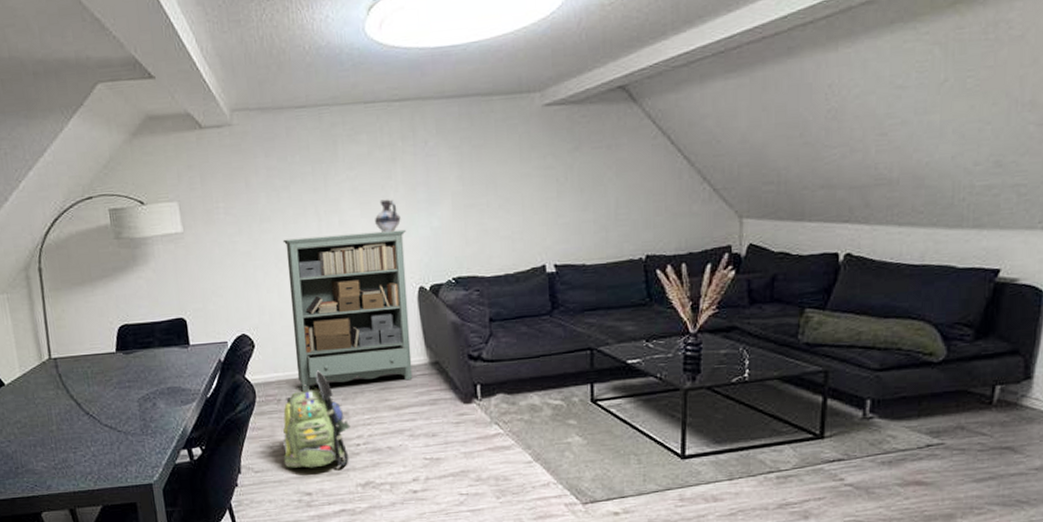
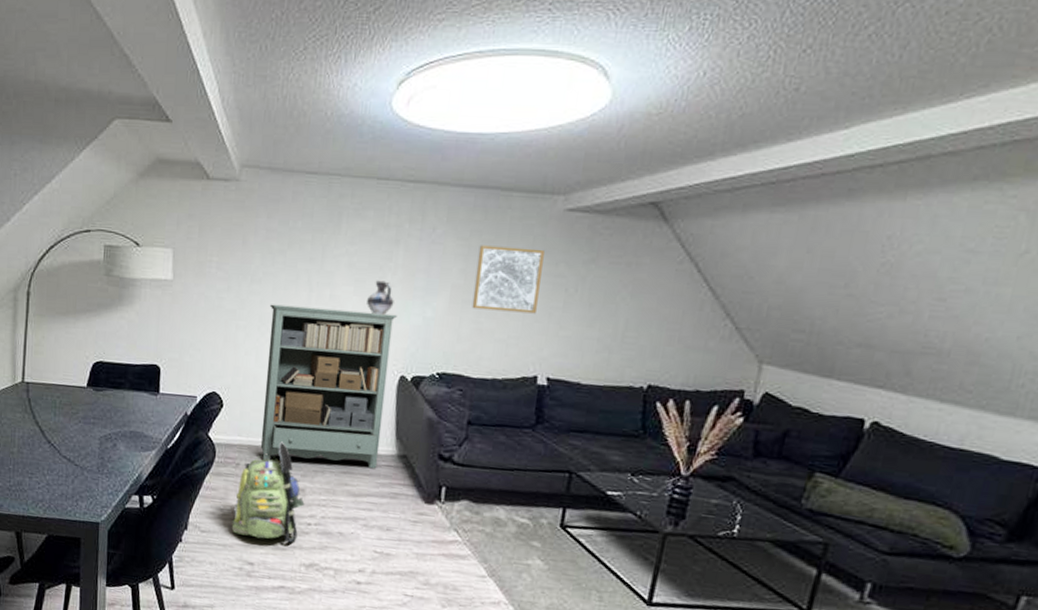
wall art: none [471,145,534,212] -> present [472,245,545,314]

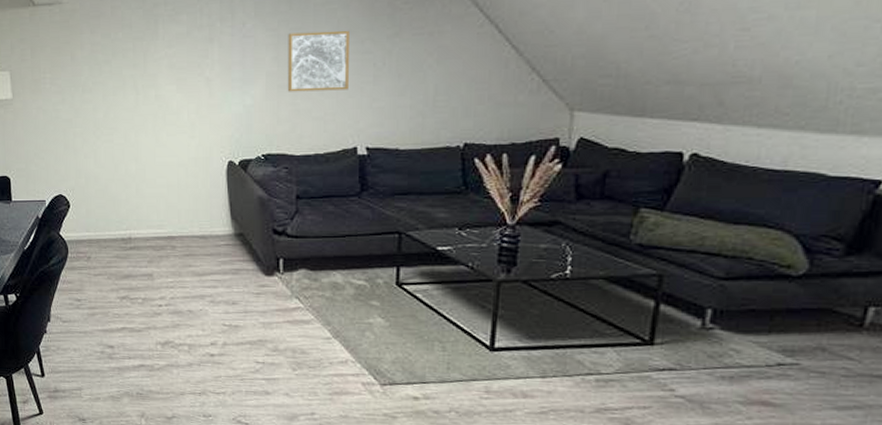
backpack: present [231,441,305,543] -> none [90,233,154,324]
bookshelf: present [260,304,397,469] -> none [101,106,219,251]
ceramic jug: present [367,280,394,315] -> none [190,76,215,108]

